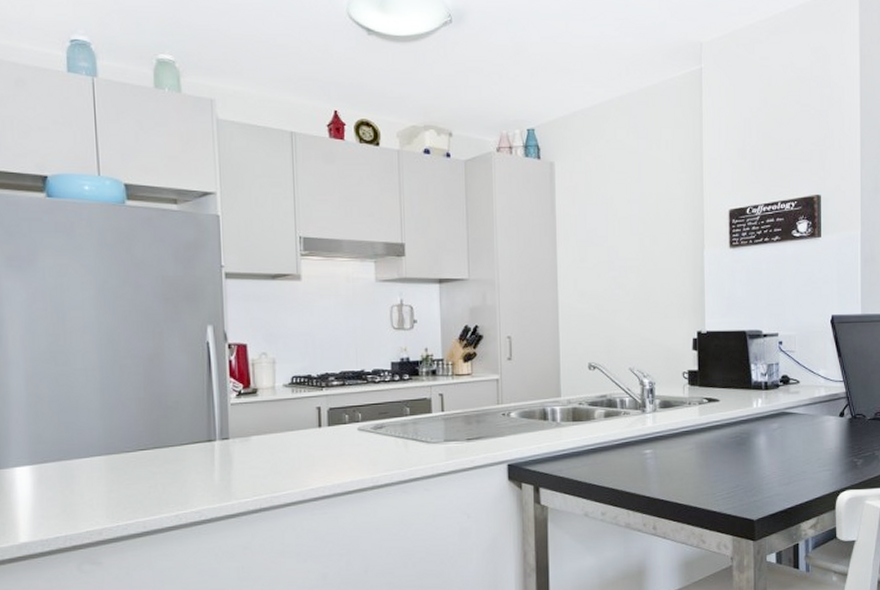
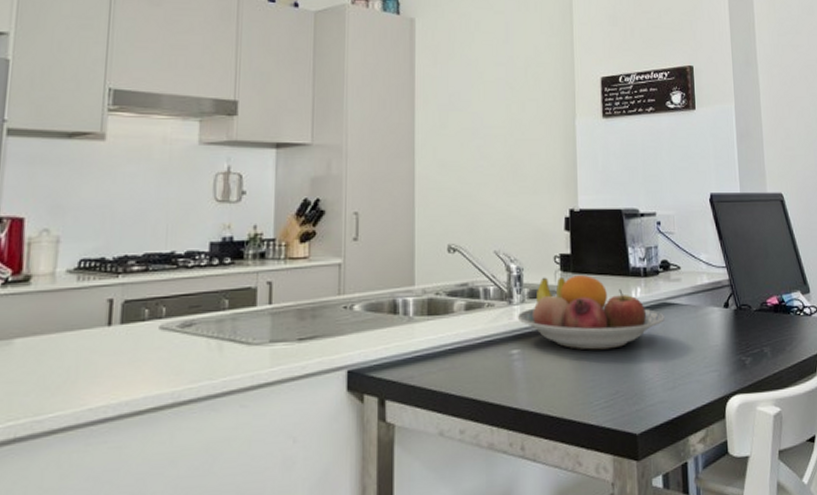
fruit bowl: none [649,389,783,451] -> present [517,275,665,350]

